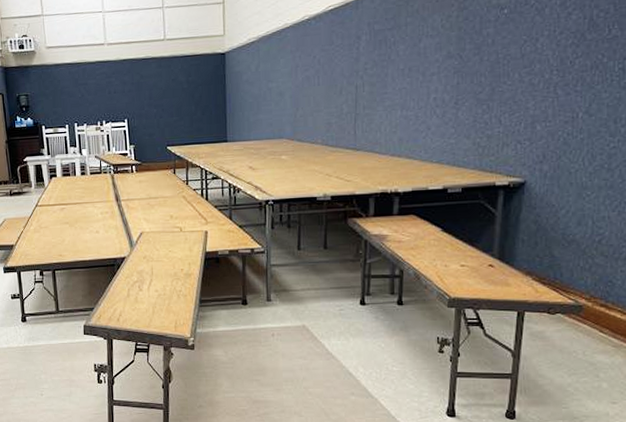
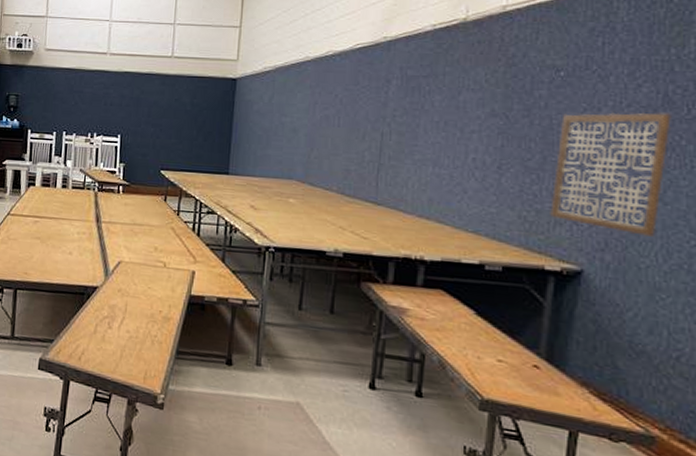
wall art: none [499,35,596,146] -> present [550,111,671,237]

